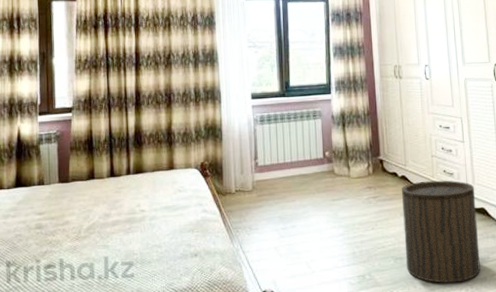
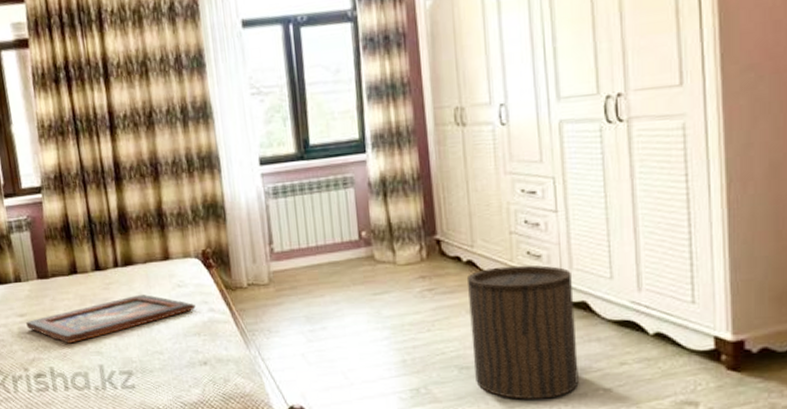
decorative tray: none [43,198,192,238] -> present [26,295,196,344]

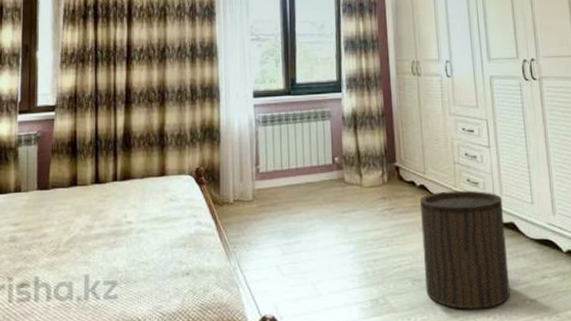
decorative tray: present [26,295,196,344] -> none [18,207,184,253]

